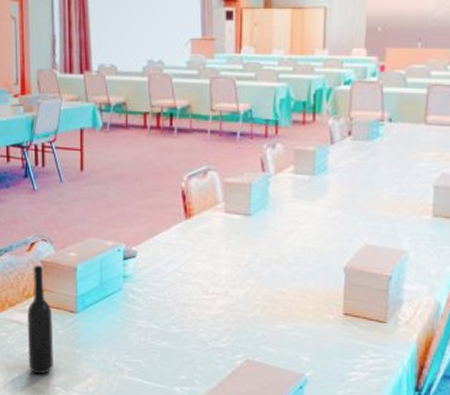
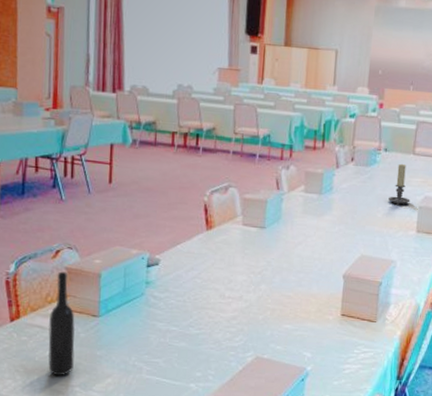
candle holder: none [396,135,424,185] -> present [388,163,410,205]

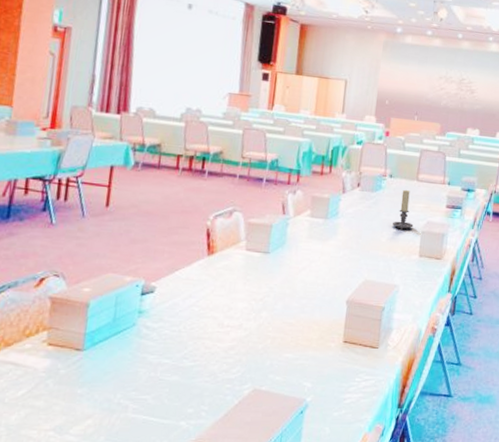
bottle: present [47,271,76,376] -> none [19,301,56,419]

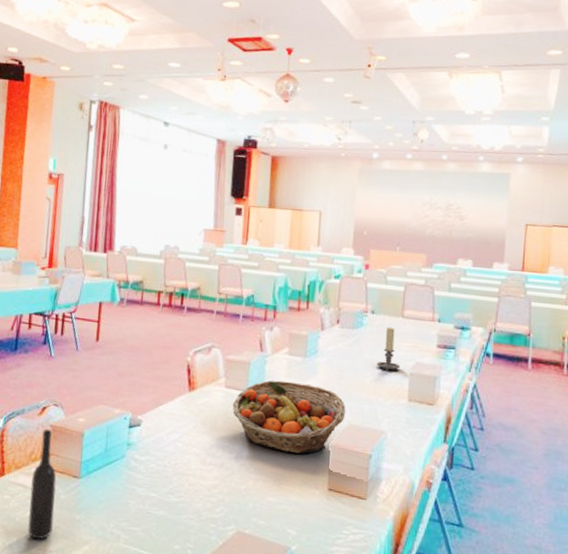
bottle: none [19,301,56,419] -> present [27,429,57,540]
fruit basket: none [252,242,363,310] -> present [232,380,346,454]

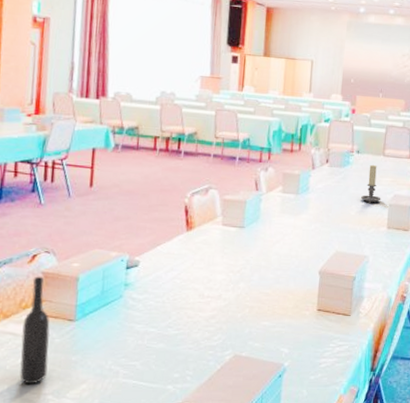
fruit basket: present [232,380,346,454] -> none [229,216,334,281]

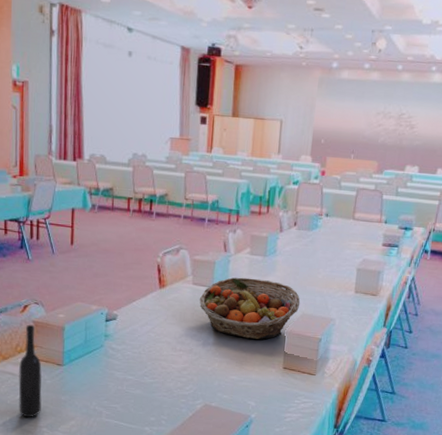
fruit basket: none [229,216,334,281] -> present [199,277,301,340]
candle holder: present [361,164,381,203] -> none [329,228,350,267]

